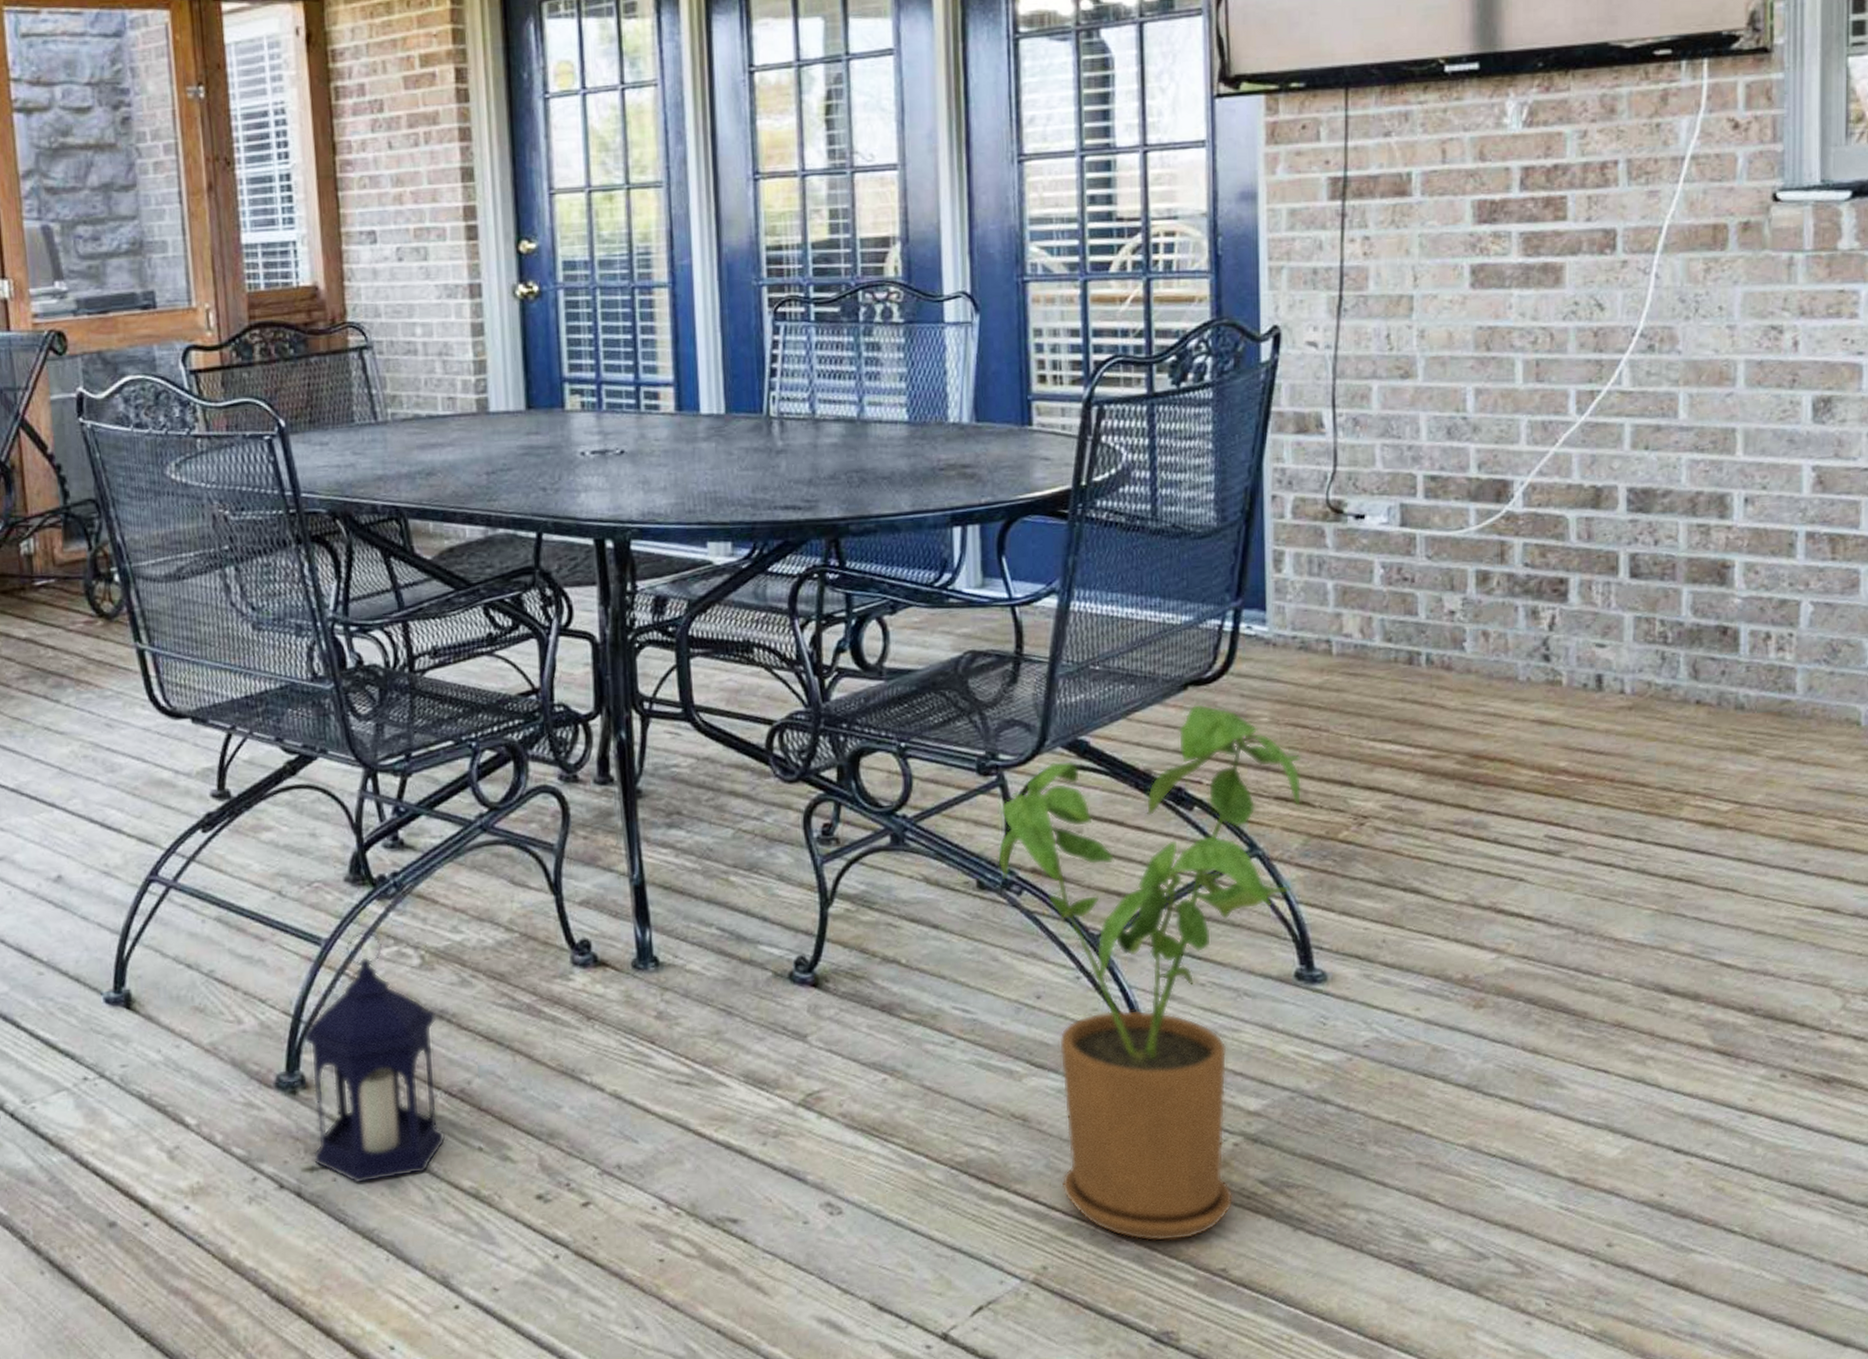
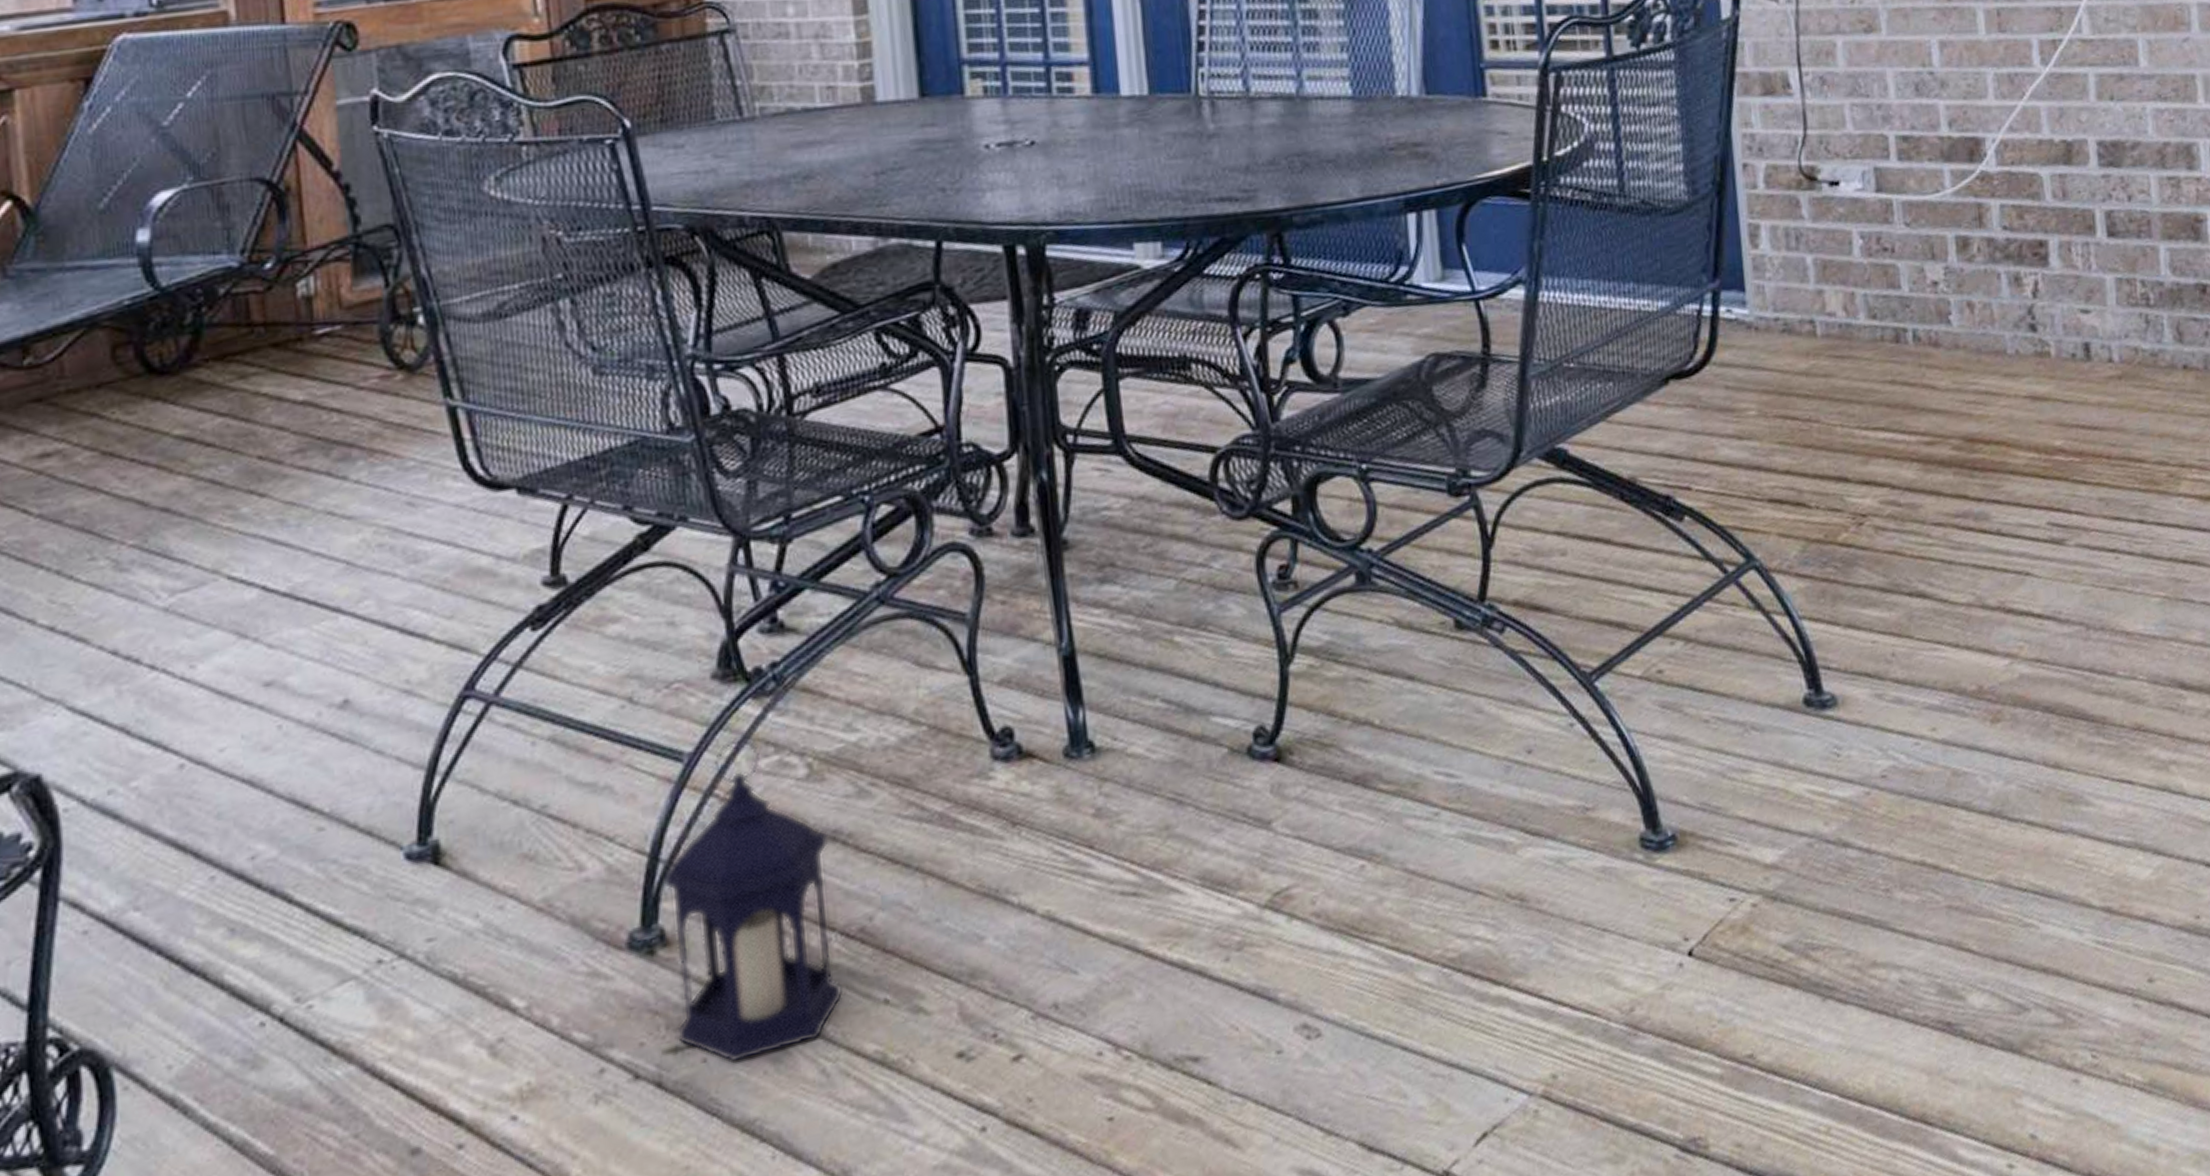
house plant: present [997,704,1302,1242] -> none [1474,399,1797,1031]

